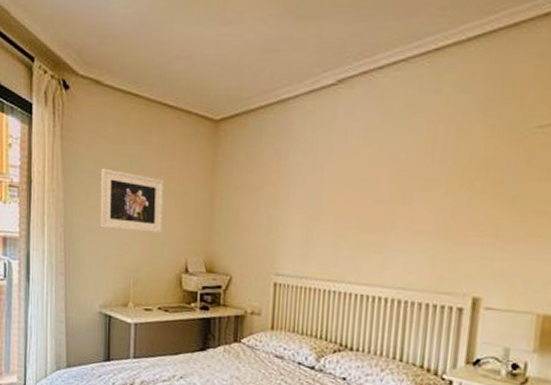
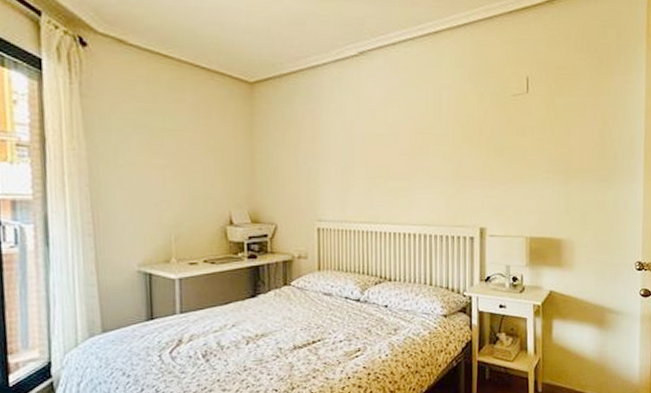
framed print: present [100,168,164,234] -> none [129,126,203,189]

